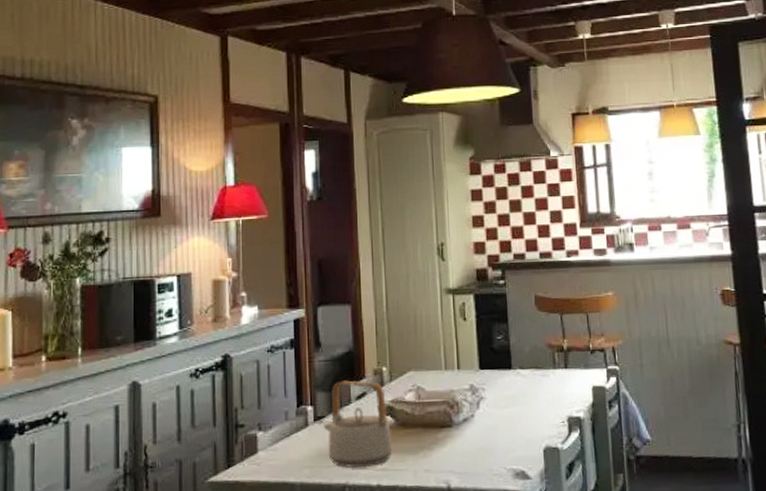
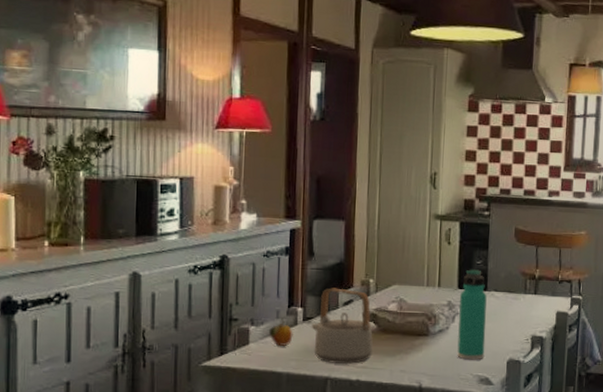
fruit: none [277,419,304,453] -> present [268,318,293,347]
thermos bottle: none [483,346,517,452] -> present [457,269,488,360]

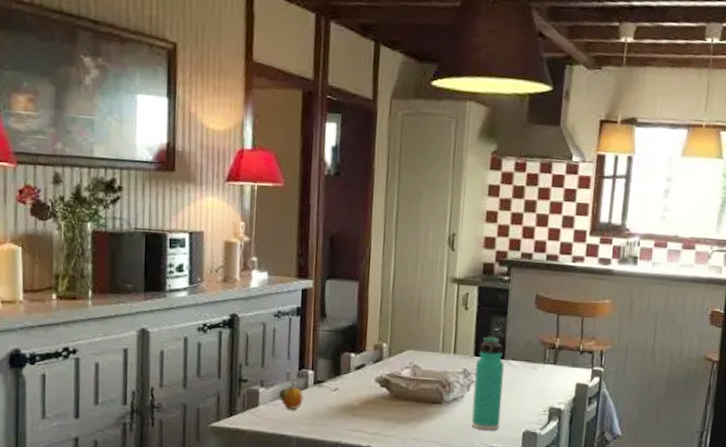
teapot: present [311,288,373,365] -> none [322,351,385,431]

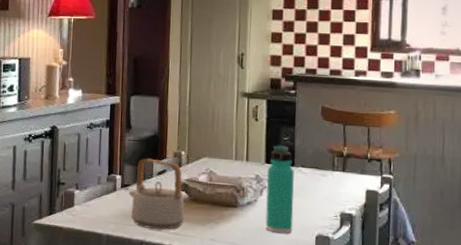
fruit: present [278,380,304,410] -> none [90,184,112,211]
teapot: none [322,351,385,431] -> present [128,158,185,230]

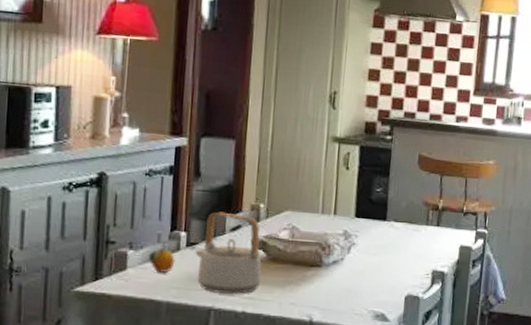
fruit: none [90,184,112,211] -> present [148,242,175,274]
thermos bottle: present [265,145,295,234] -> none [352,197,387,295]

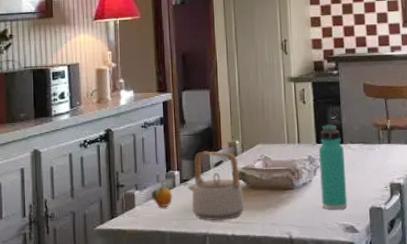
thermos bottle: none [352,197,387,295] -> present [319,124,348,210]

